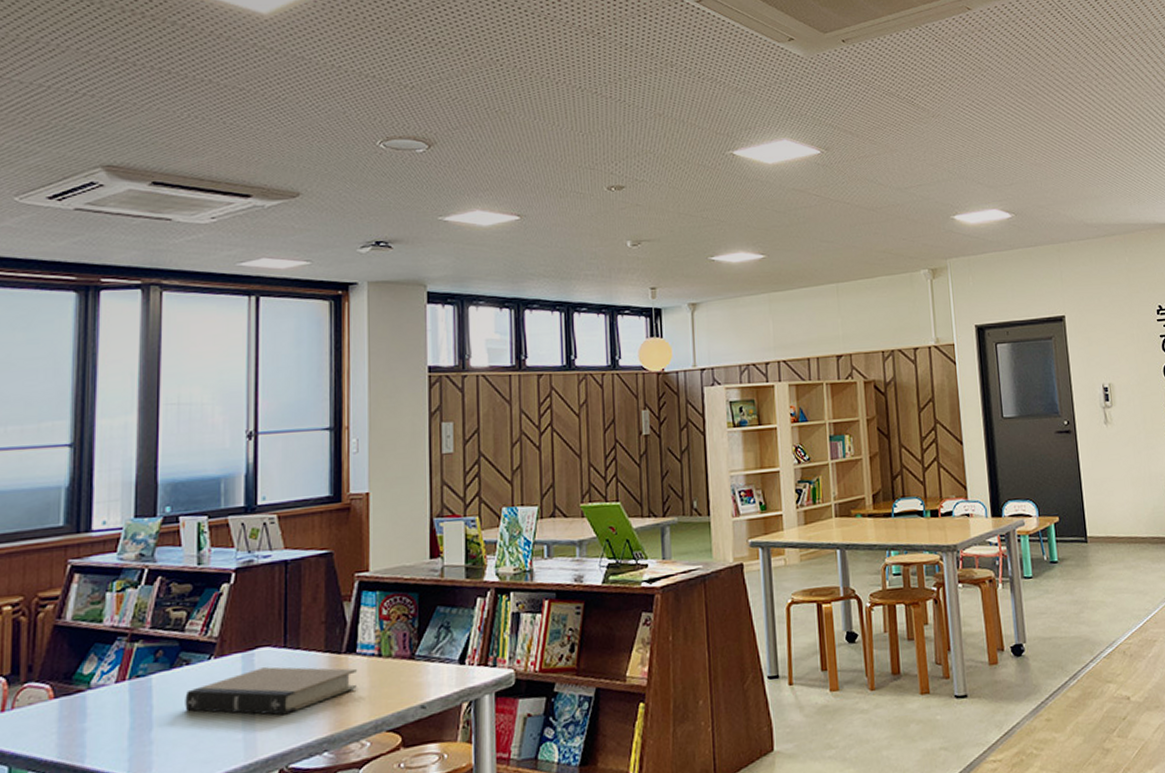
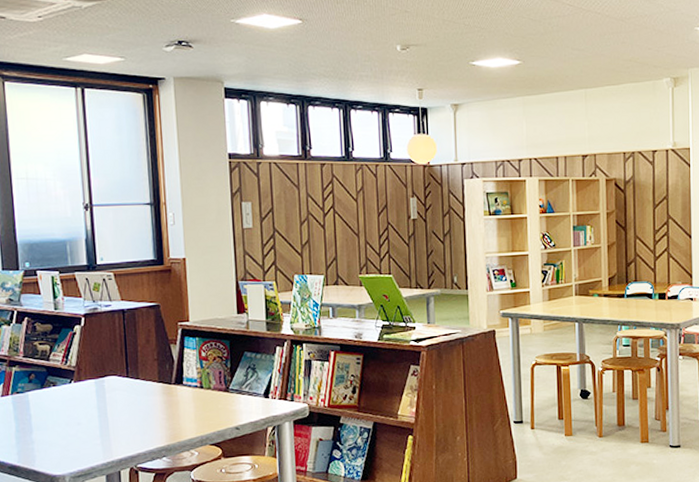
book: present [185,667,357,716] -> none [54,391,185,428]

